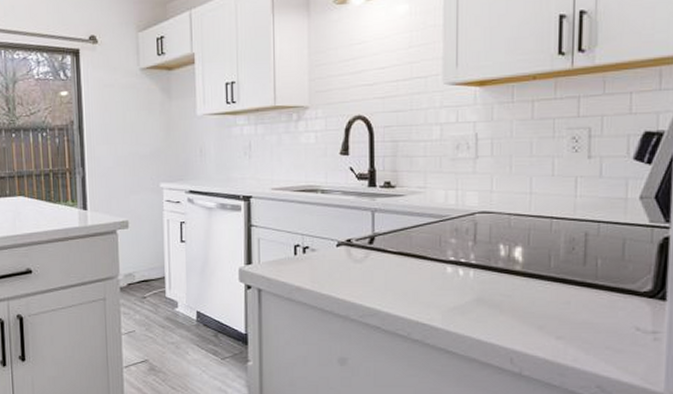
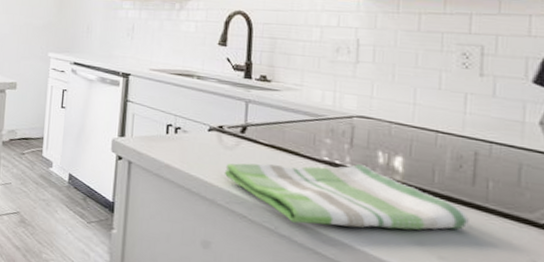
dish towel: none [356,260,581,326] -> present [225,163,469,230]

